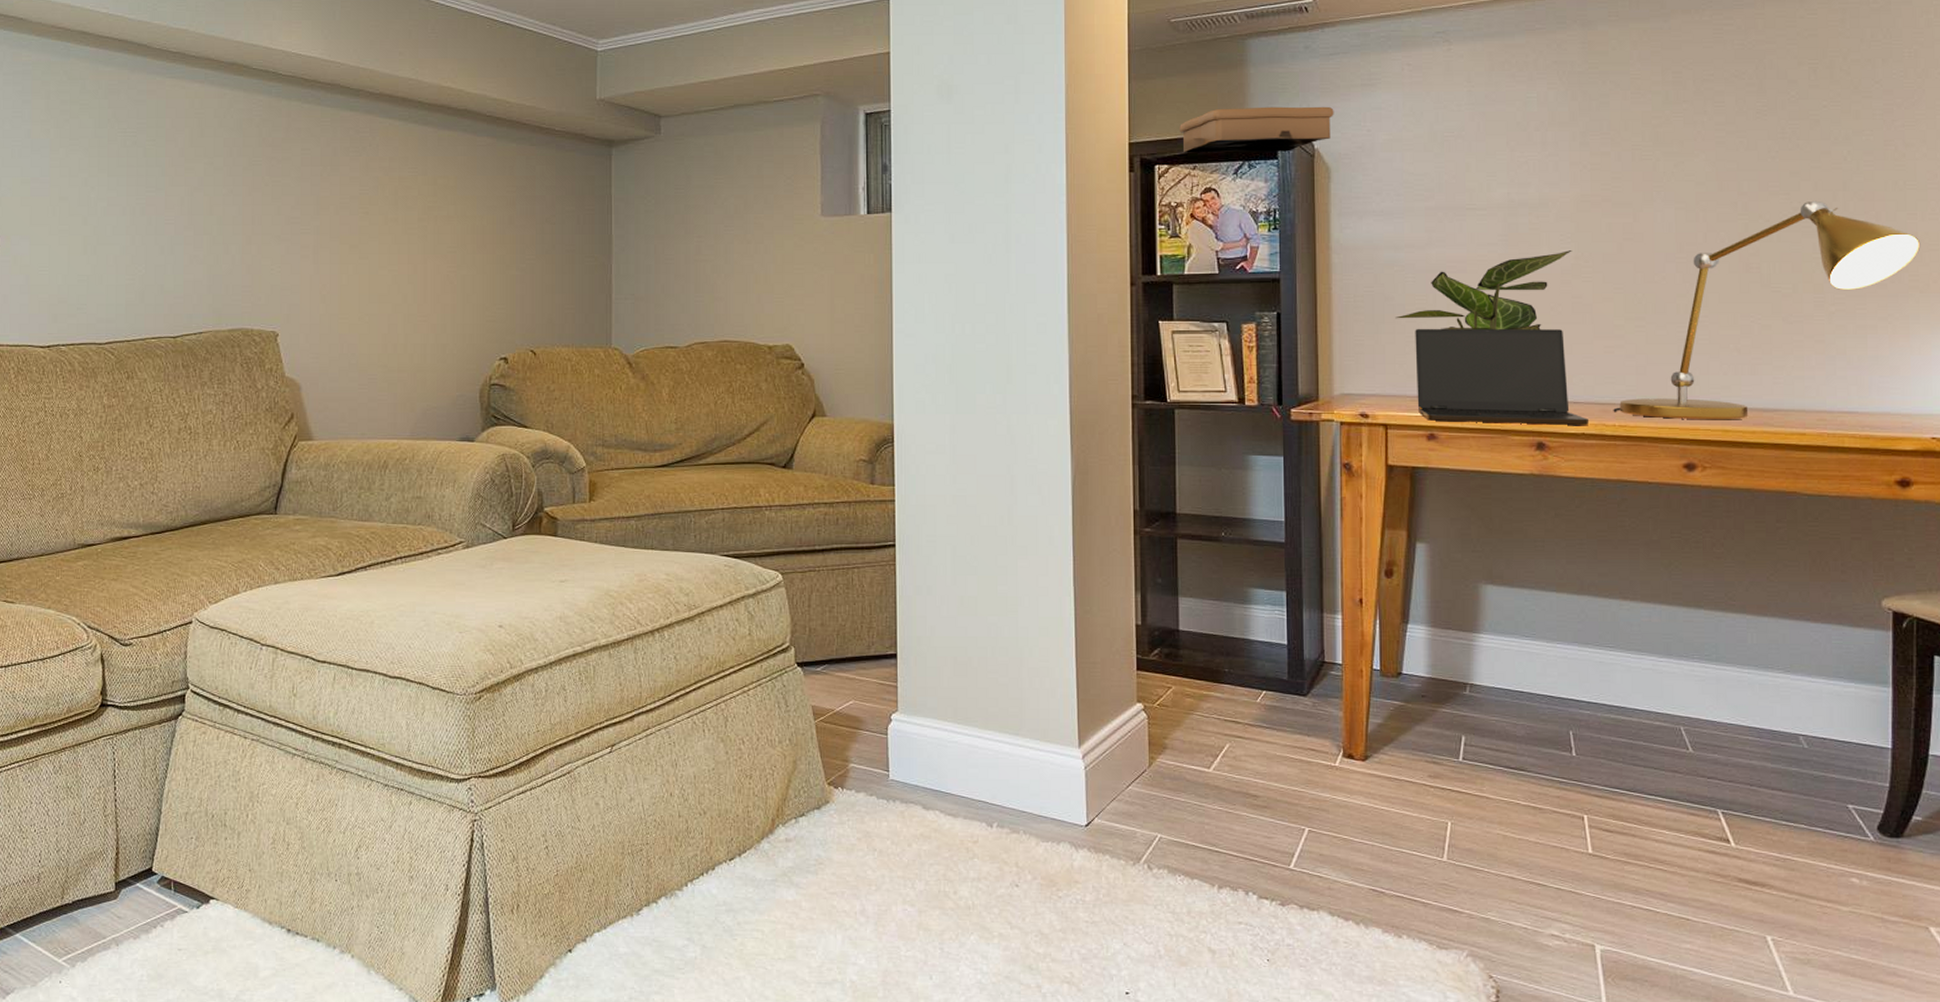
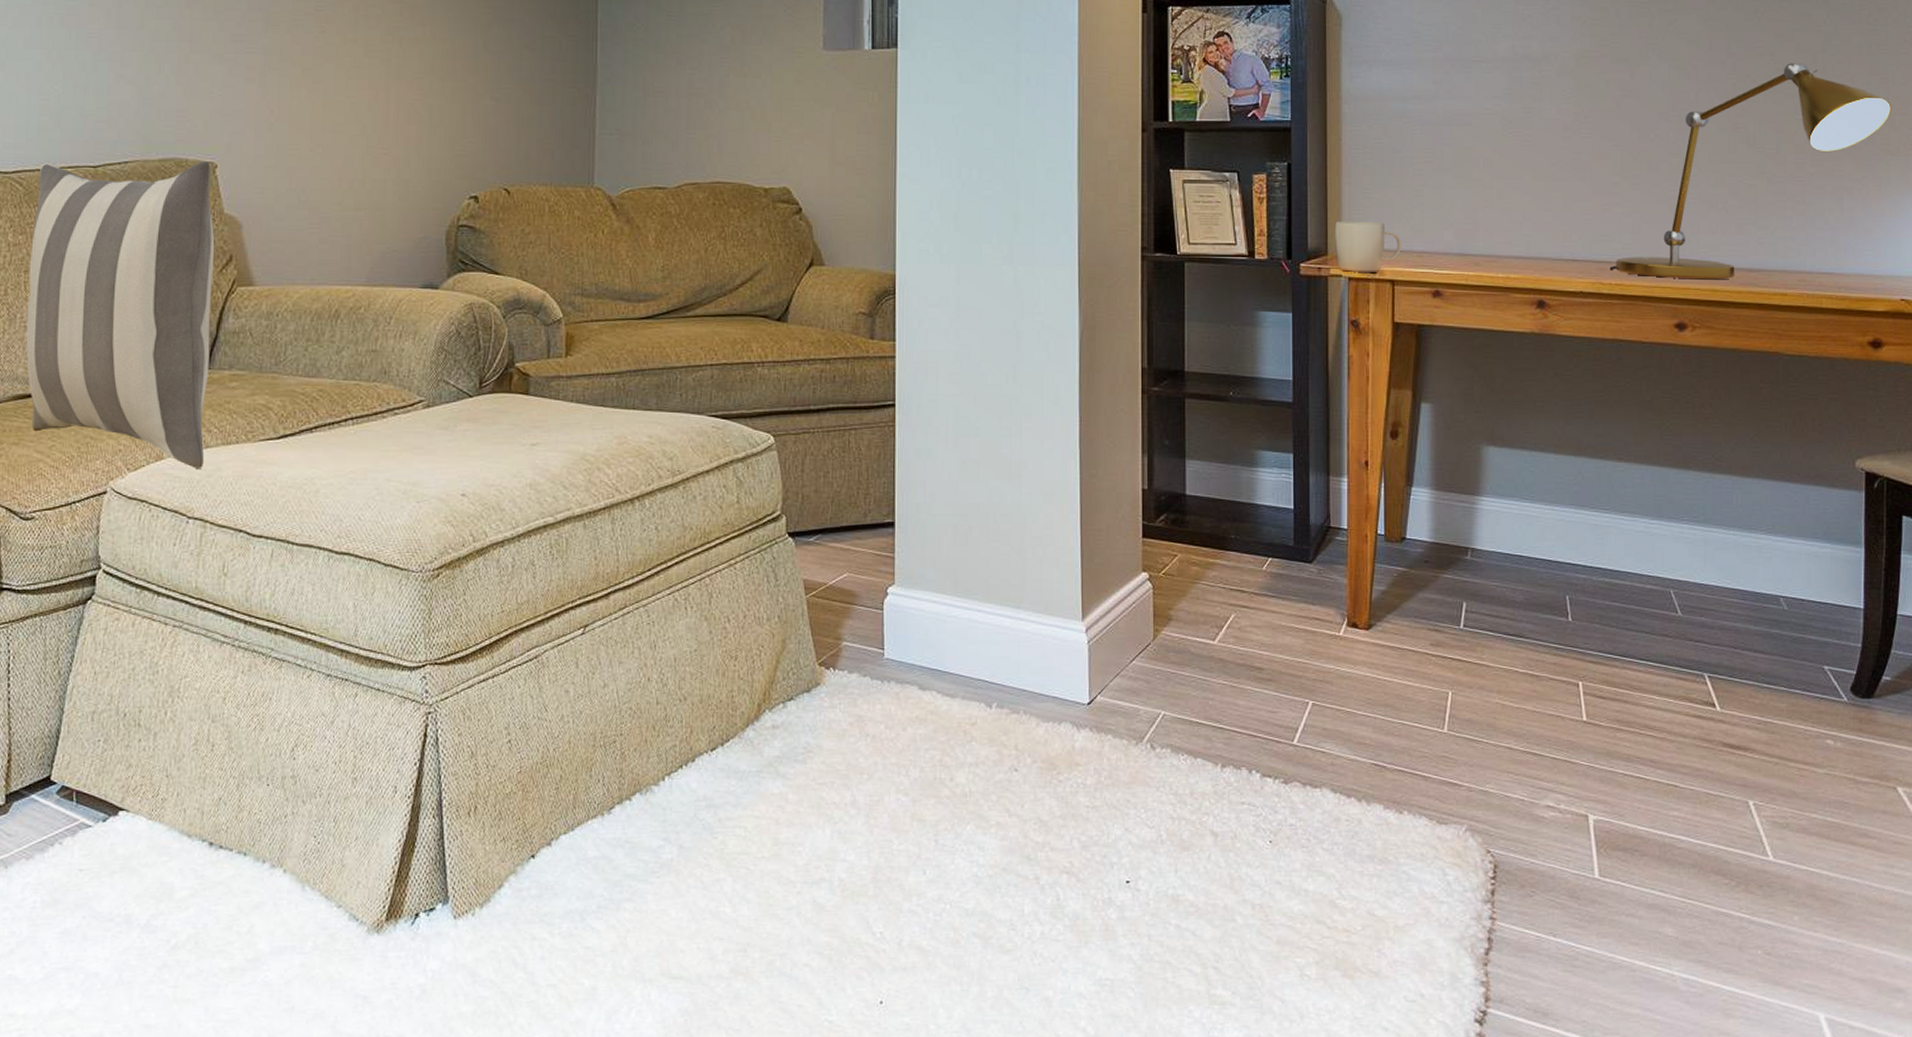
pillow: none [121,331,278,602] -> present [26,161,215,468]
mug: none [1326,367,1395,417] -> present [1335,220,1402,272]
potted plant: present [1395,250,1572,331] -> none [1403,106,1572,187]
laptop: present [1415,328,1590,426] -> none [1422,182,1587,284]

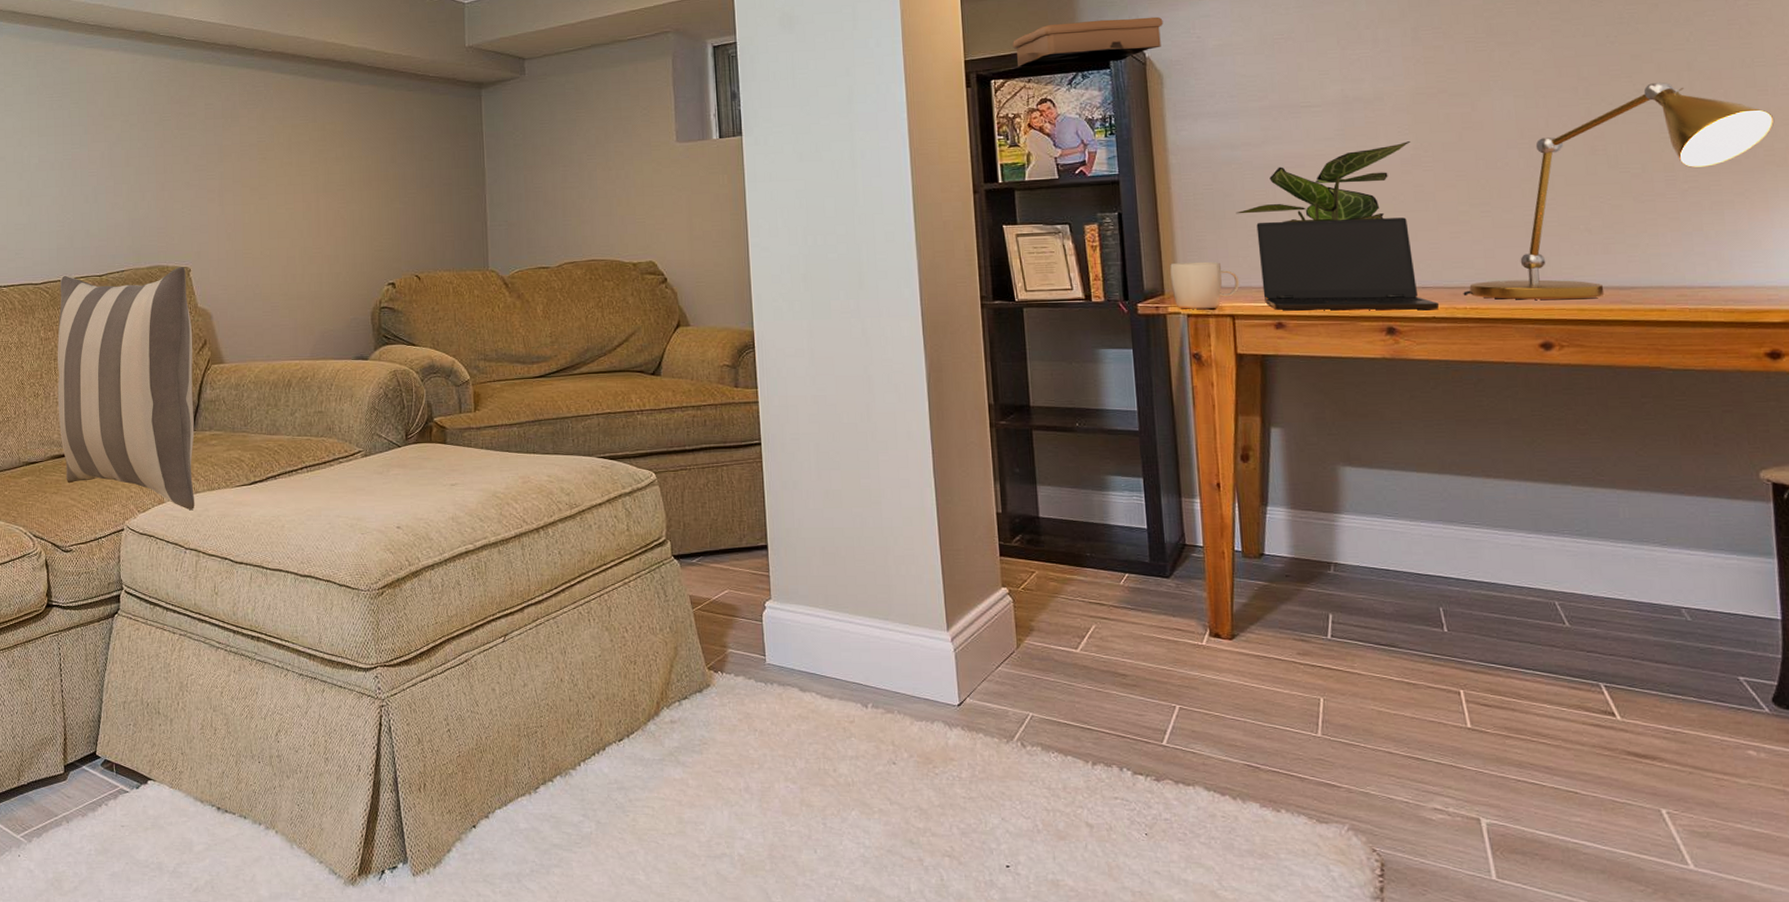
potted plant: none [1403,106,1572,187] -> present [1236,141,1411,223]
laptop: none [1422,182,1587,284] -> present [1256,217,1440,310]

